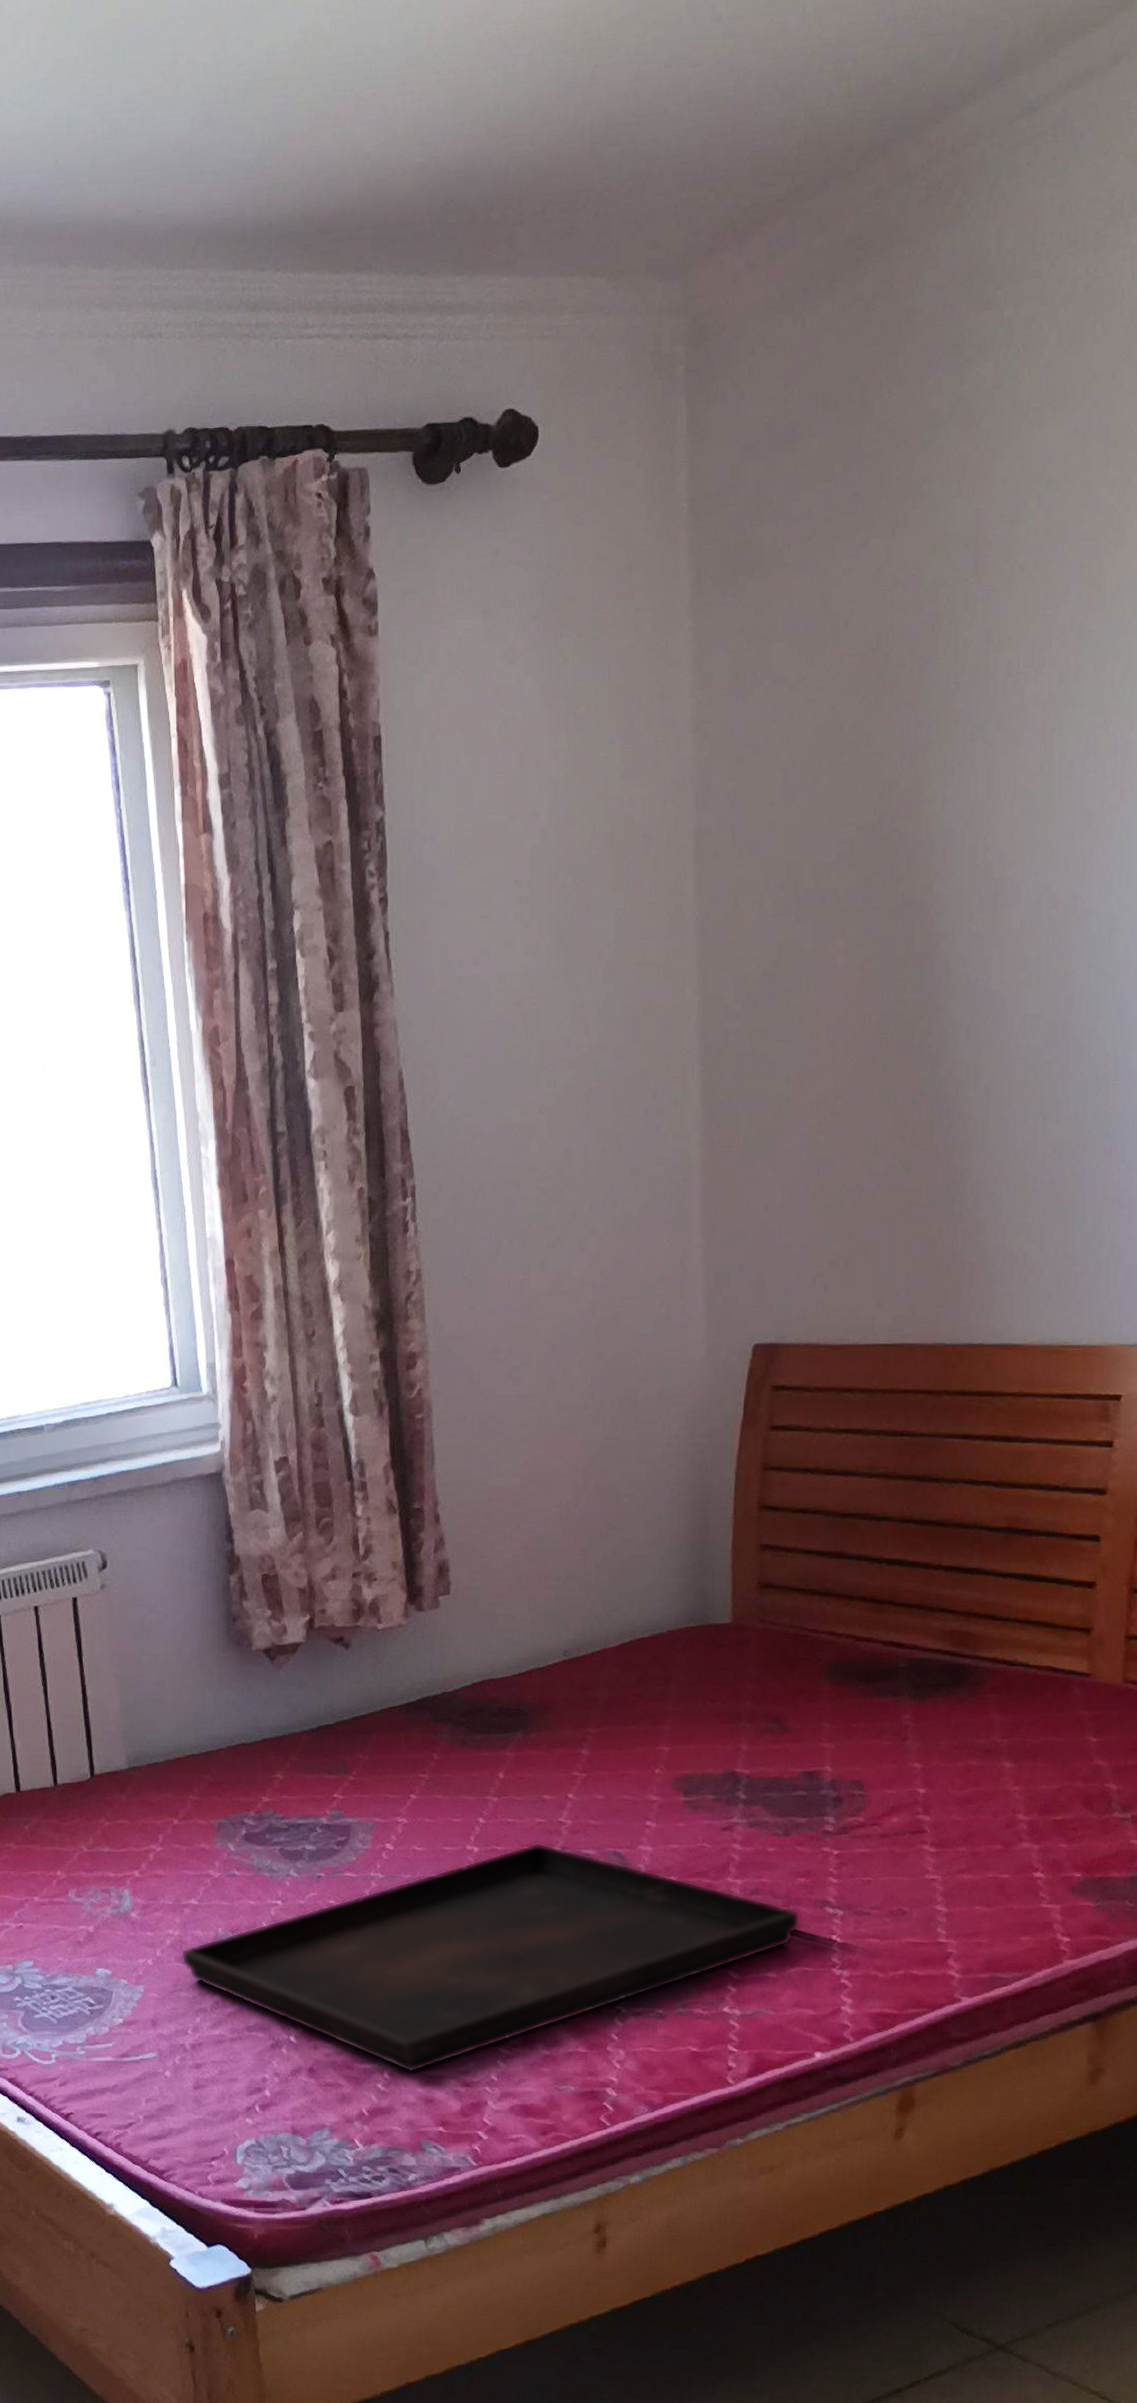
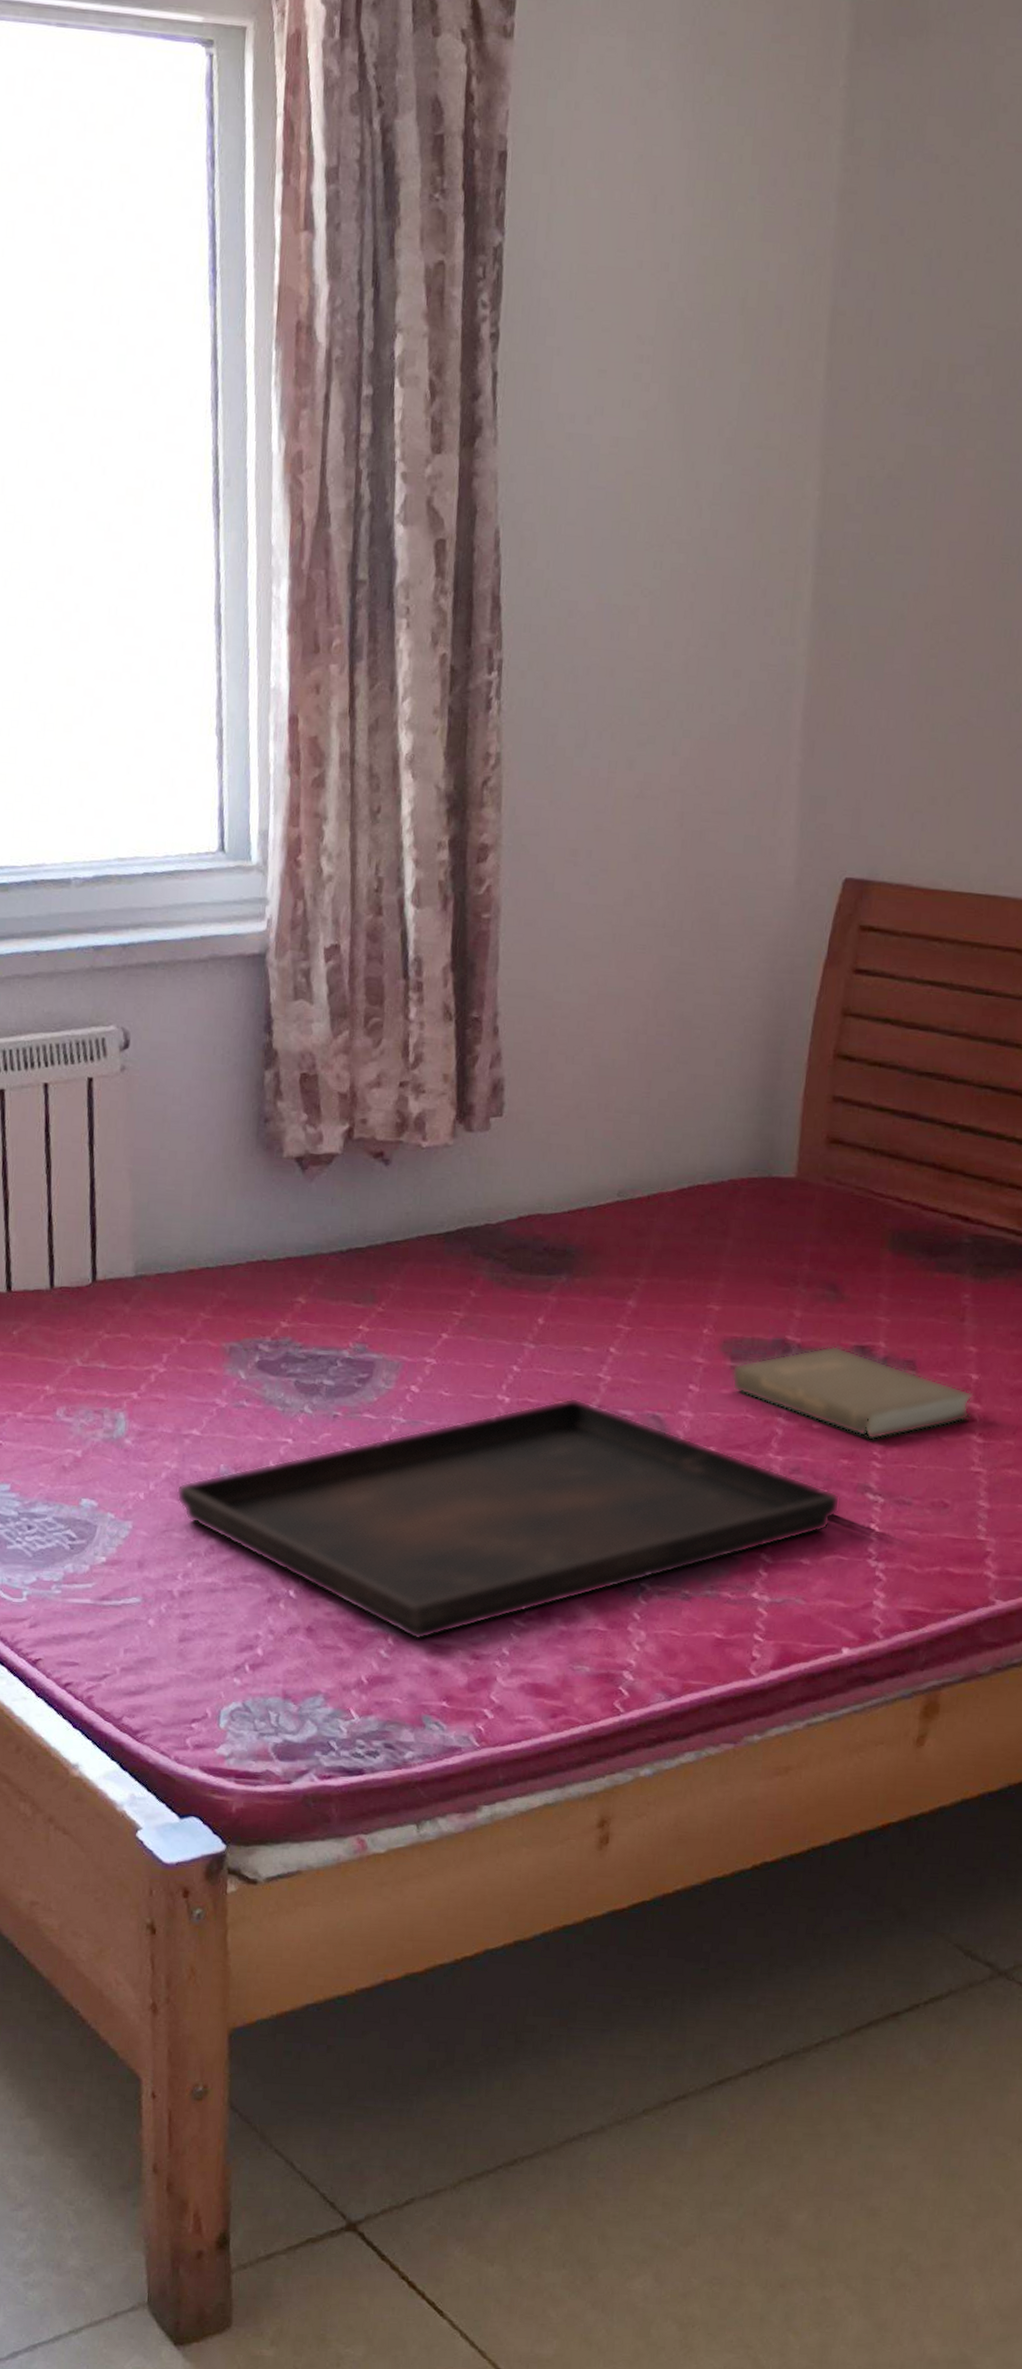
book: none [687,1773,921,1858] -> present [732,1345,973,1440]

